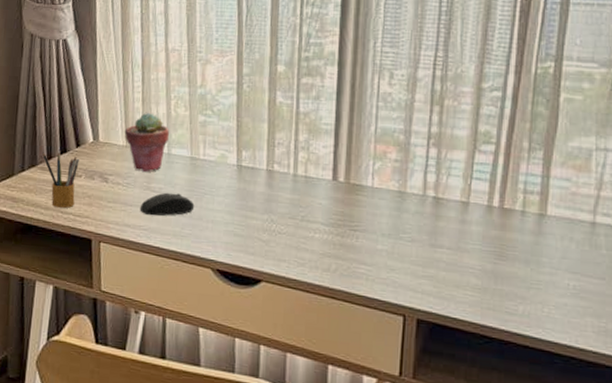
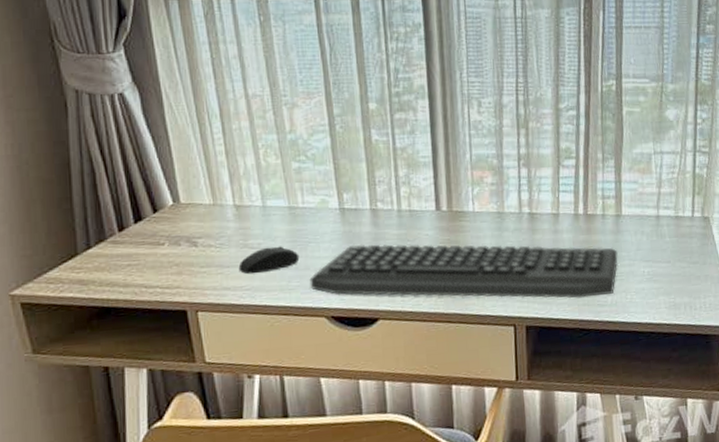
pencil box: present [42,152,79,209] -> none [111,221,160,284]
potted succulent: present [124,112,169,173] -> none [209,165,262,230]
keyboard: none [200,202,537,303] -> present [309,244,618,299]

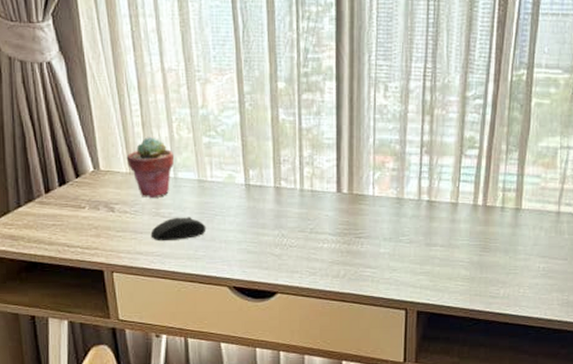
potted succulent: none [209,165,262,230] -> present [126,136,174,199]
keyboard: present [309,244,618,299] -> none [215,220,514,288]

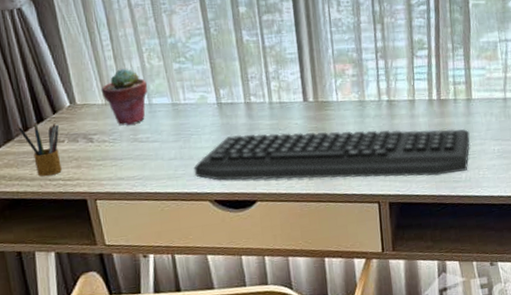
pencil box: none [39,184,81,243] -> present [17,122,62,177]
mouse: present [150,217,206,242] -> none [130,139,184,166]
keyboard: none [215,220,514,288] -> present [193,128,470,180]

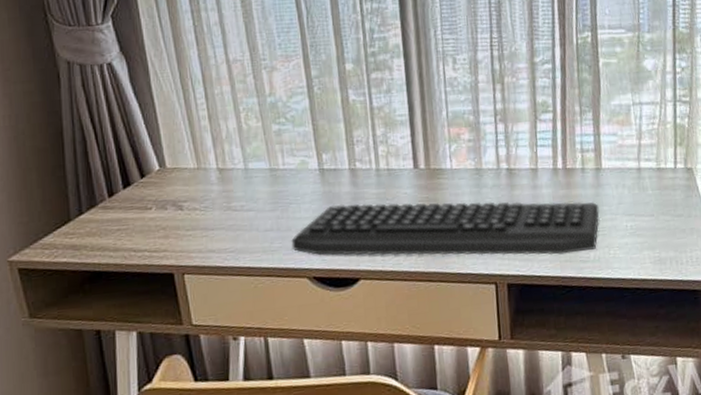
pencil box: present [17,122,62,177] -> none [102,186,148,248]
potted succulent: present [101,68,147,126] -> none [193,129,243,193]

